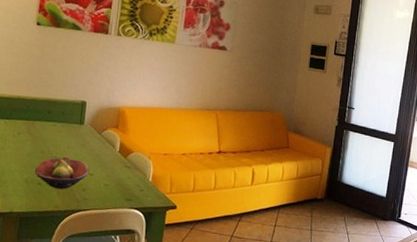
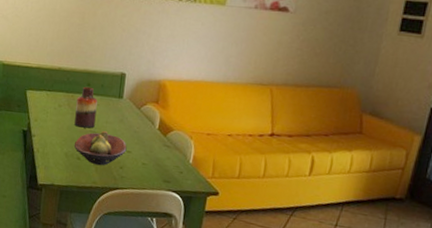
vase: none [35,114,59,154] -> present [74,86,98,129]

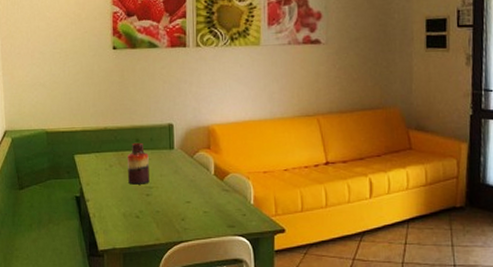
fruit bowl: present [73,130,127,166] -> none [130,184,186,221]

